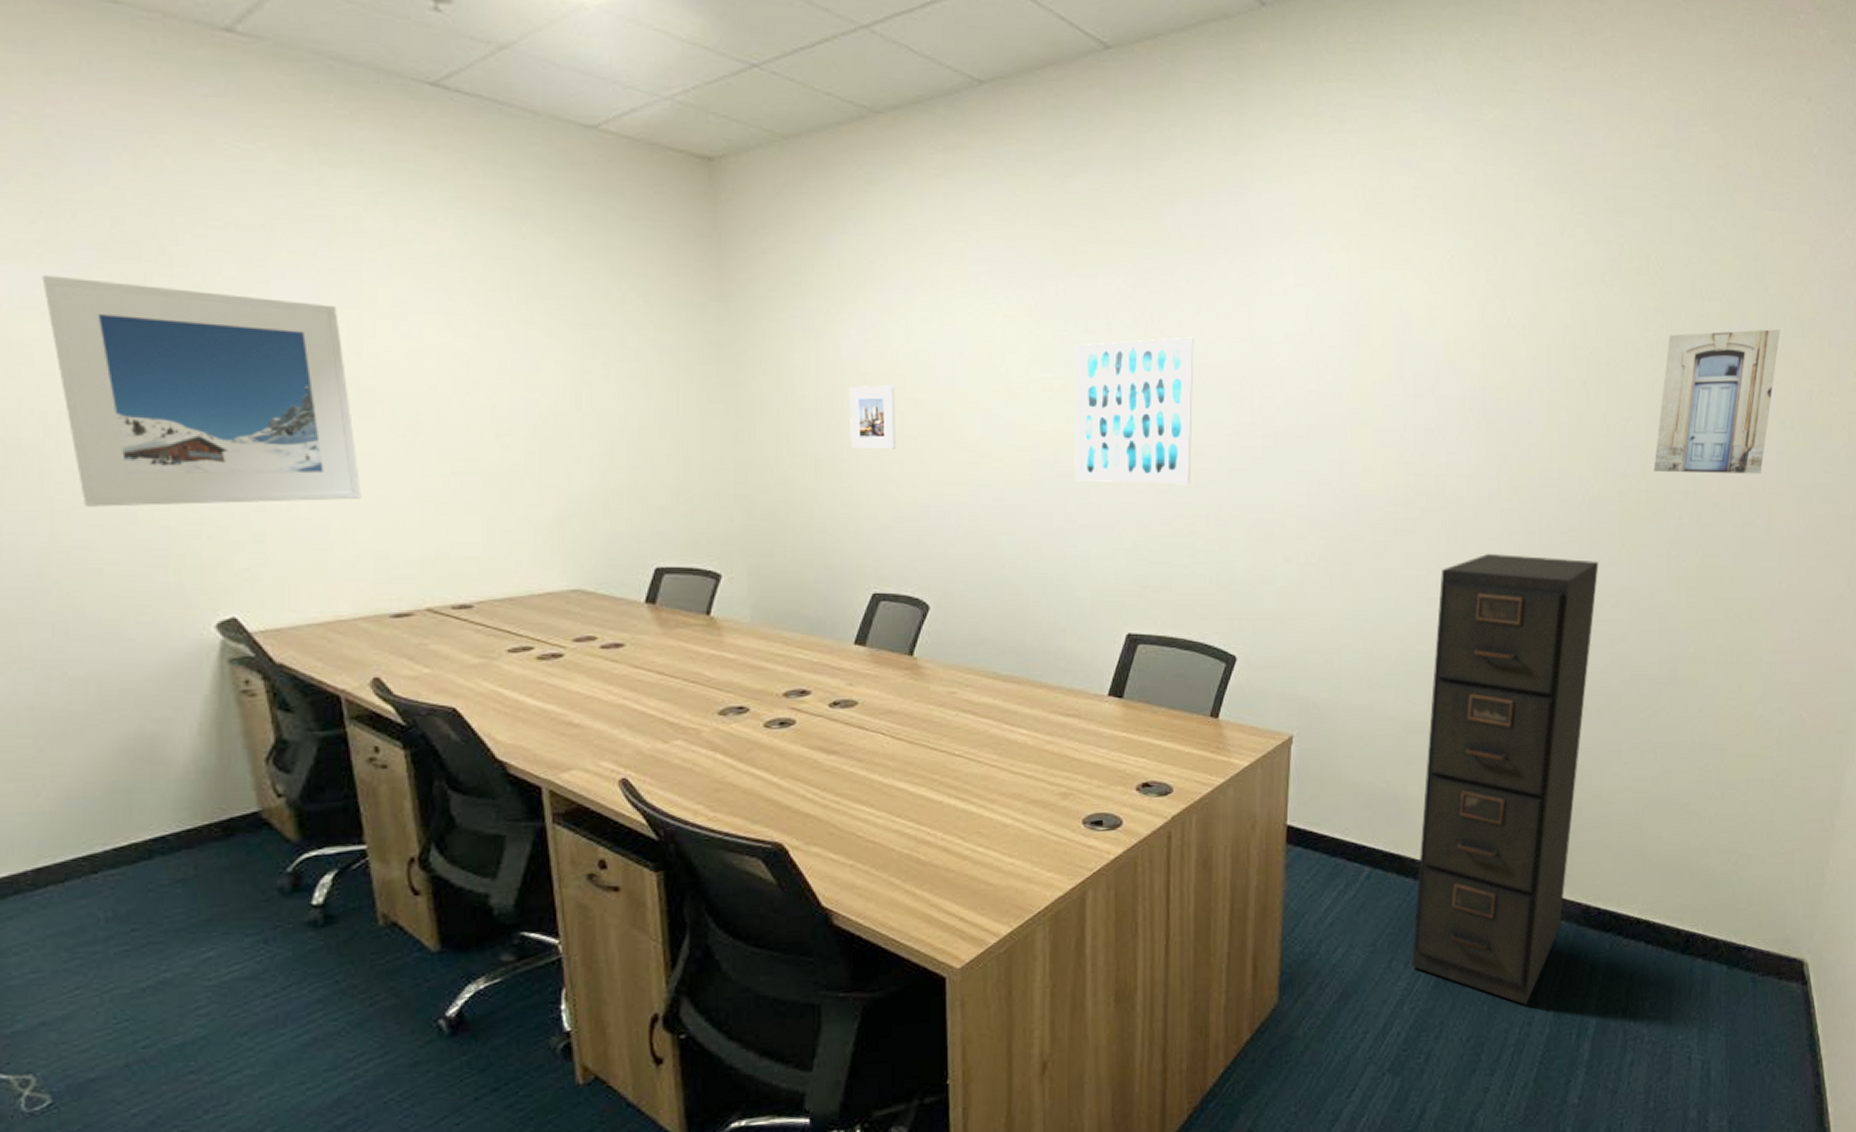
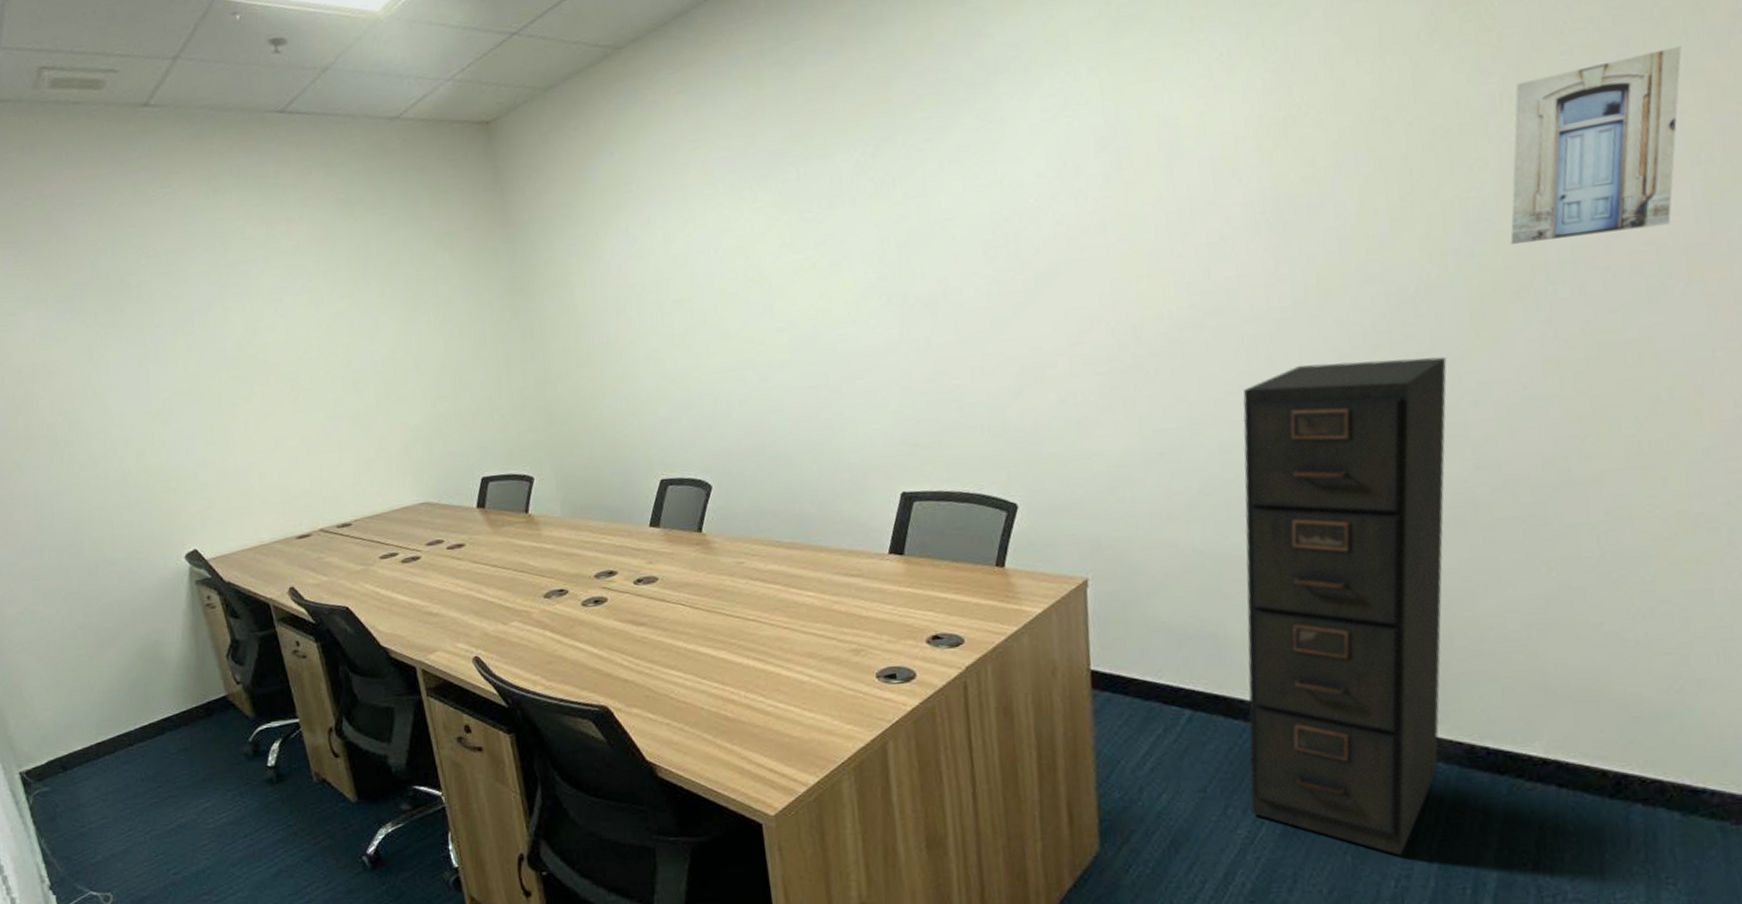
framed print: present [42,275,362,507] -> none [56,301,267,477]
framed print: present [849,385,897,449] -> none [621,291,668,352]
wall art: present [1074,337,1194,485] -> none [822,194,951,352]

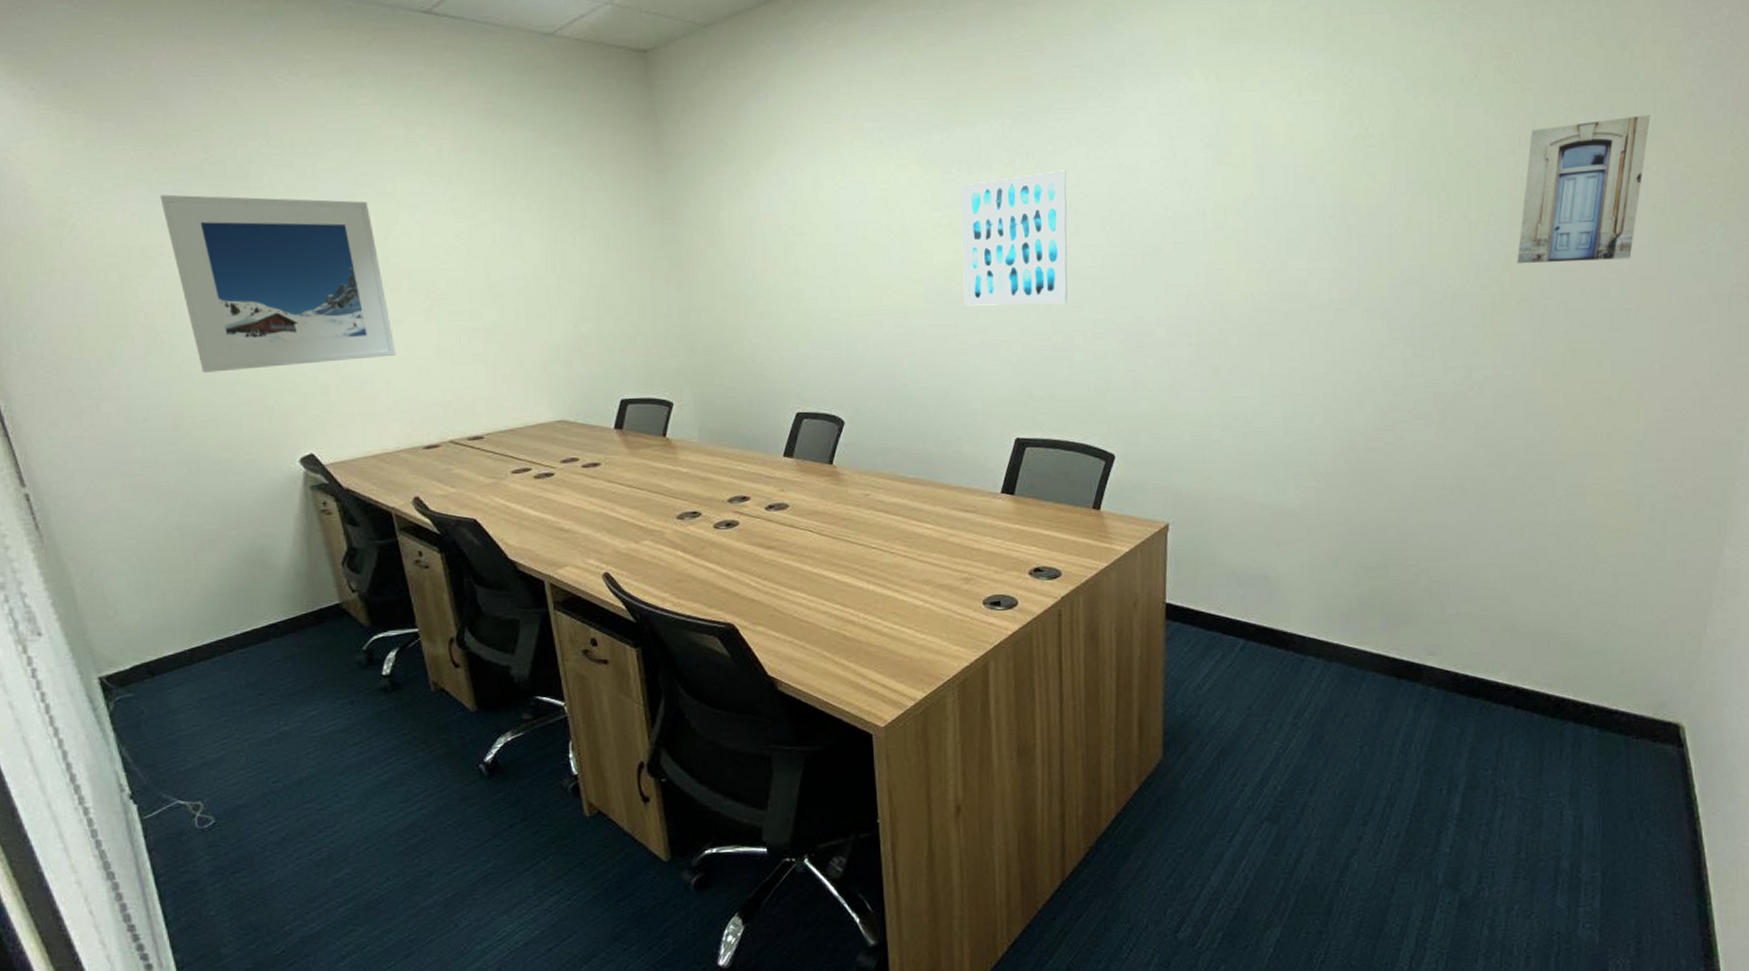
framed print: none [56,301,267,477] -> present [160,194,396,373]
wall art: none [822,194,951,352] -> present [960,170,1068,306]
filing cabinet: present [1243,356,1447,856] -> none [1286,350,1462,763]

